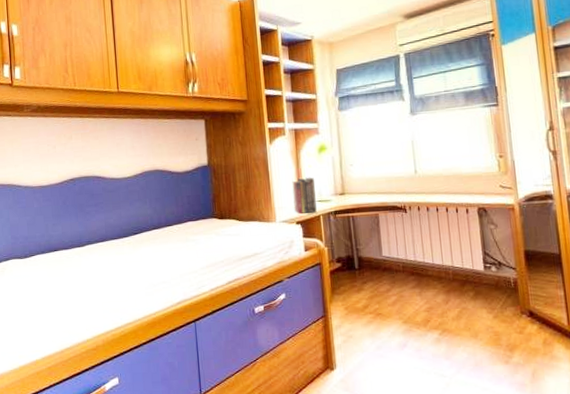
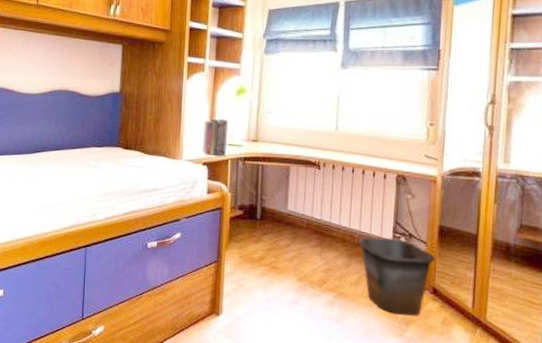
waste bin: none [452,268,527,342] -> present [357,237,436,316]

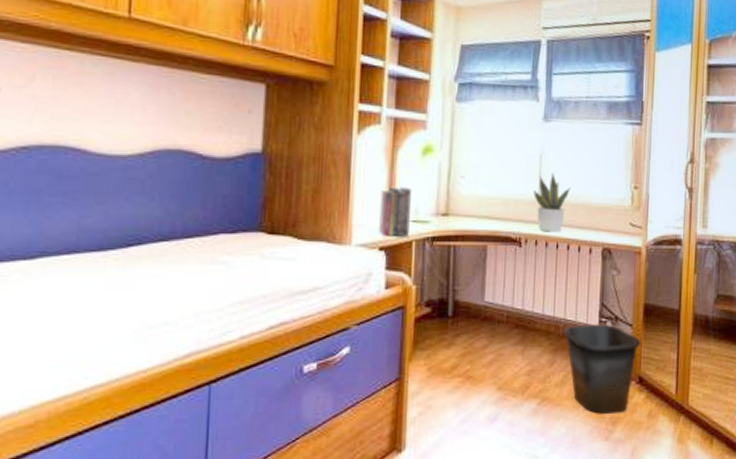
potted plant: none [331,111,366,159] -> present [533,173,570,232]

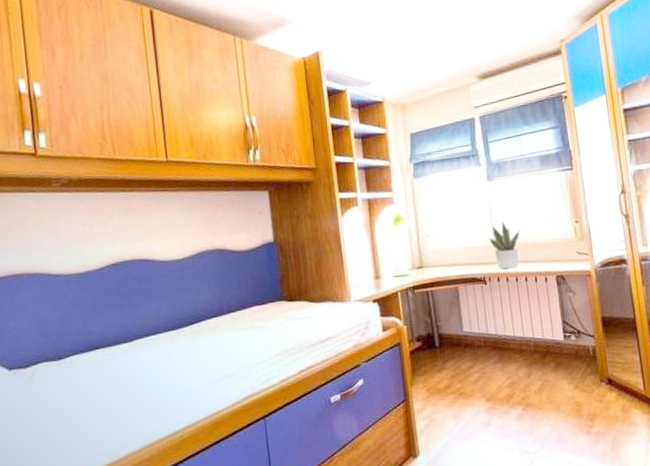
books: present [379,186,411,238] -> none [367,250,394,291]
waste bin: present [562,323,641,414] -> none [533,338,605,413]

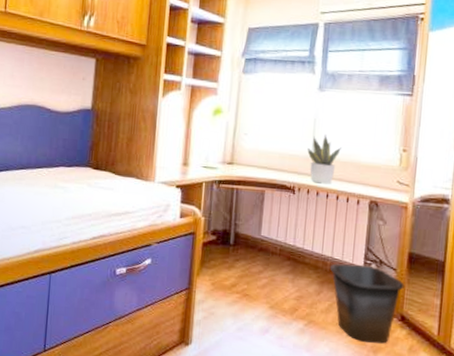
waste bin: none [533,338,605,413] -> present [329,263,405,344]

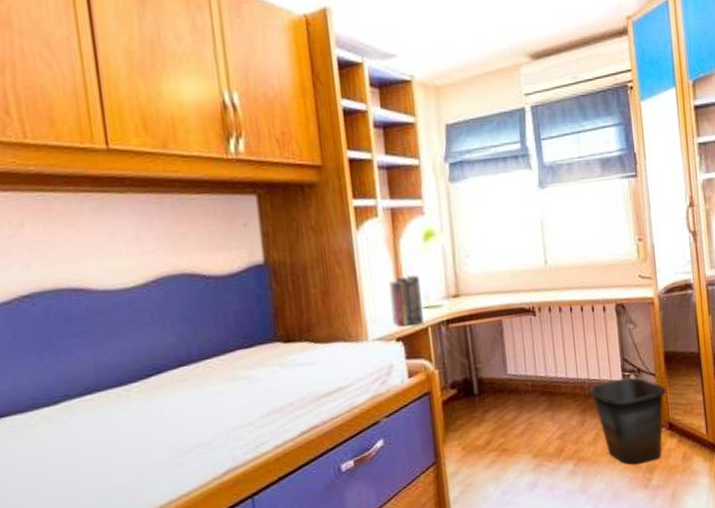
books: none [176,138,203,179] -> present [389,275,424,327]
potted plant: present [307,134,341,184] -> none [540,238,576,298]

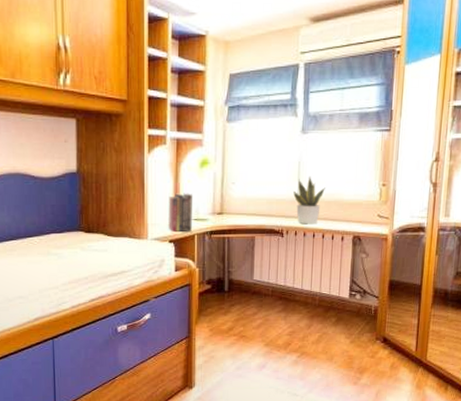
potted plant: none [540,238,576,298] -> present [293,176,325,225]
waste bin: present [588,377,667,465] -> none [318,296,386,365]

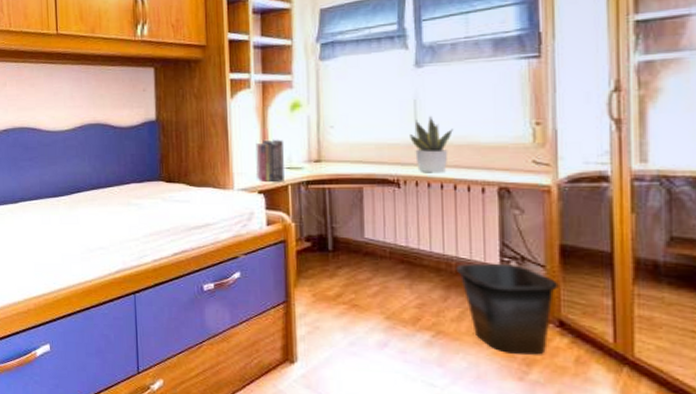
waste bin: none [318,296,386,365] -> present [455,263,559,355]

